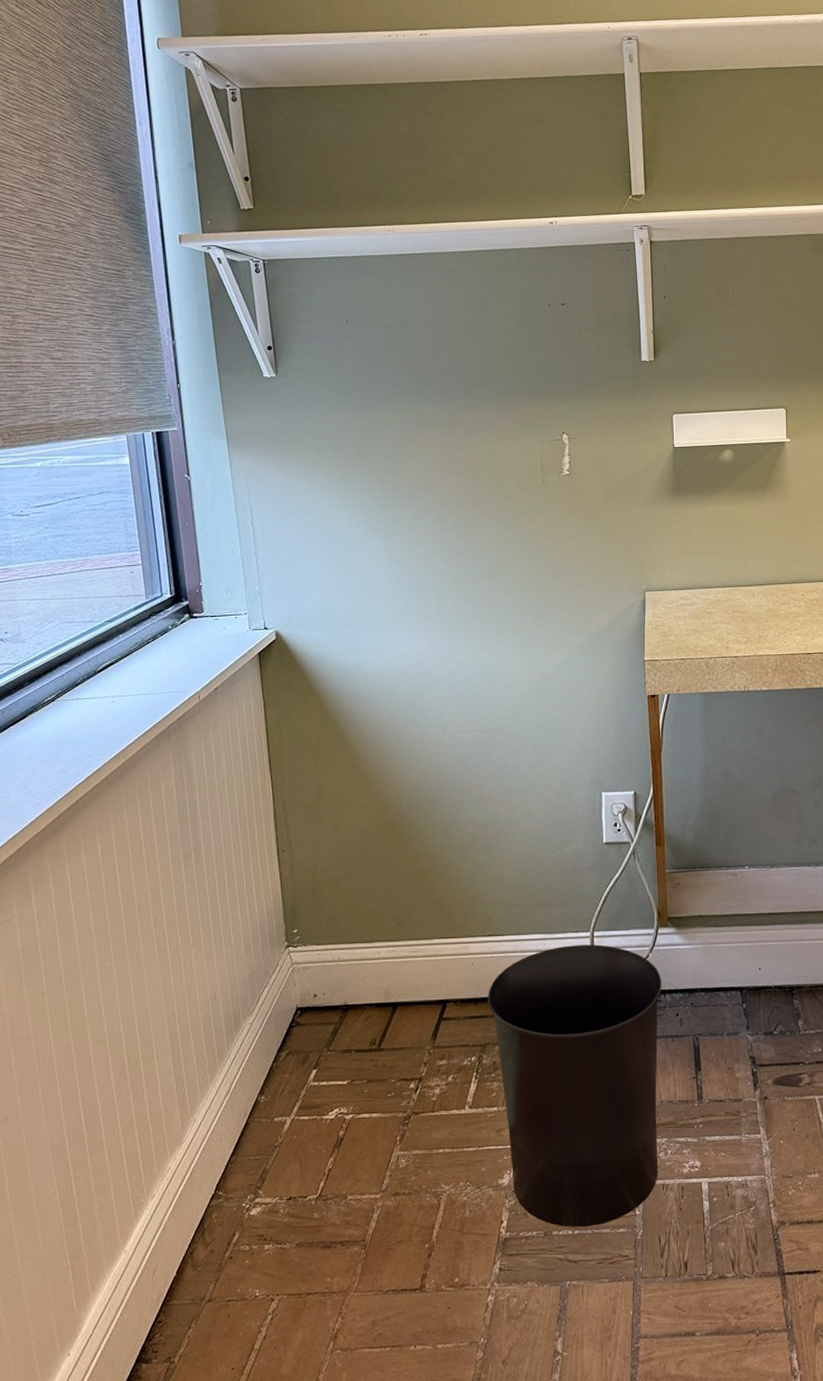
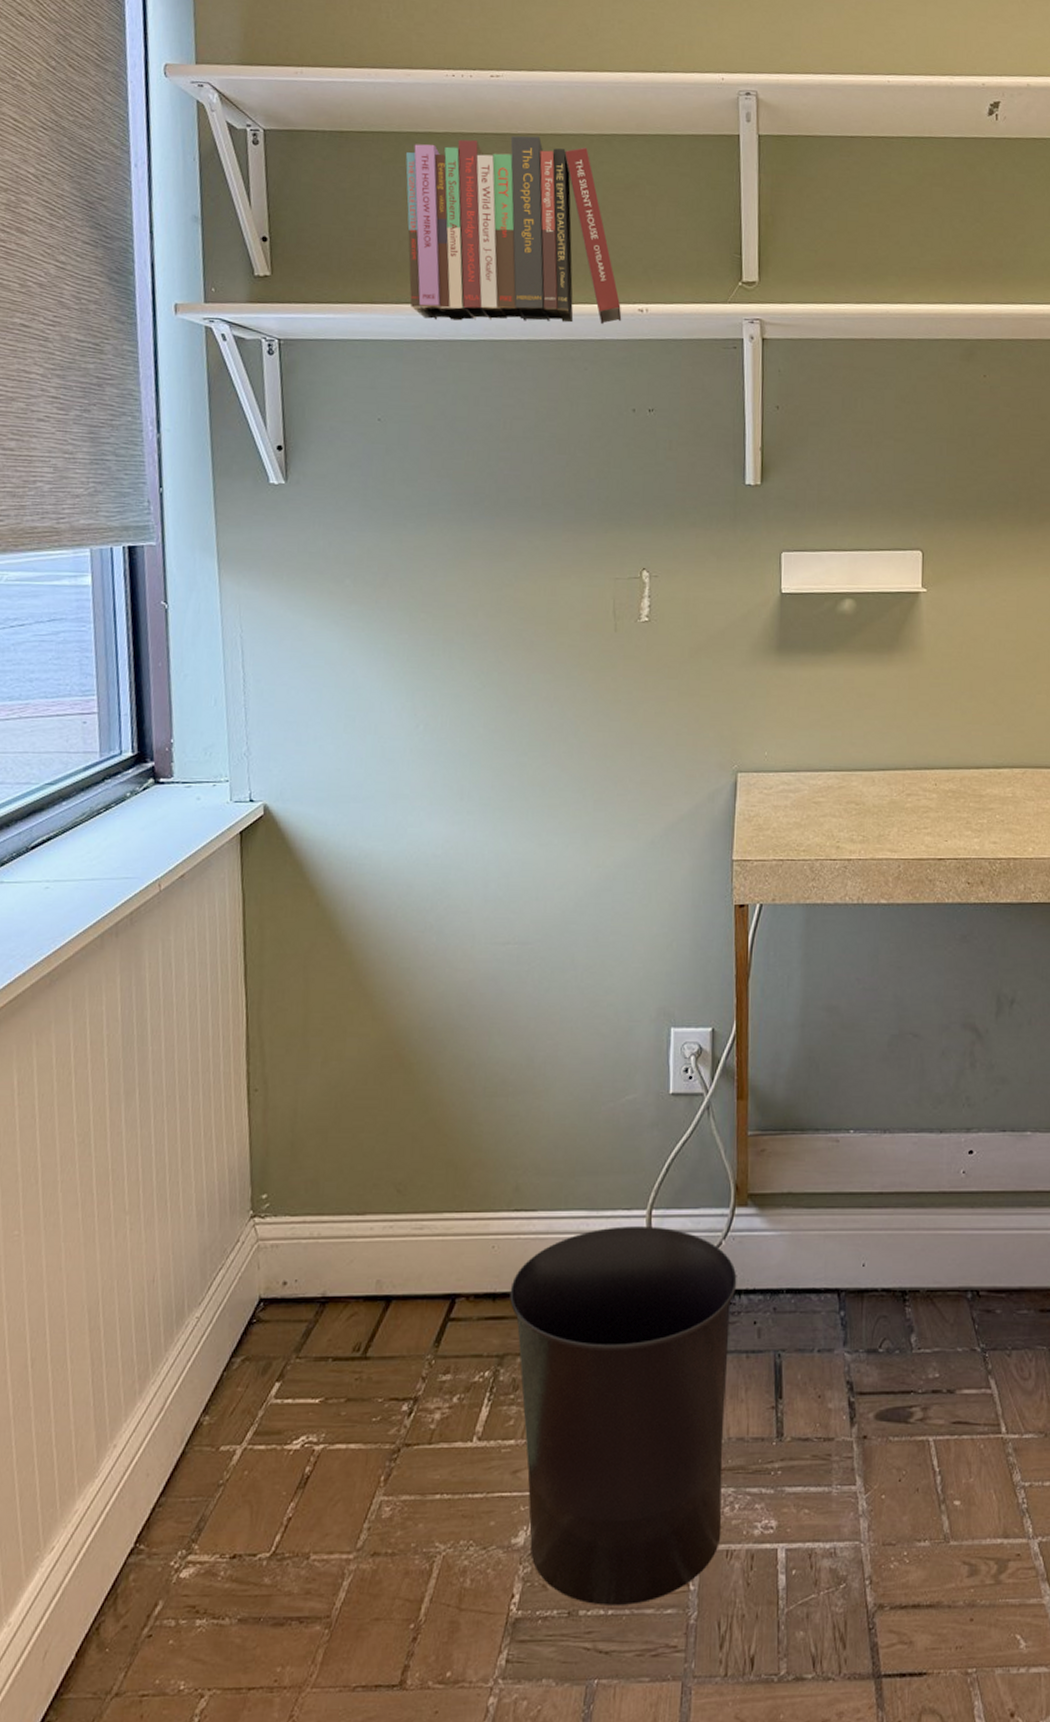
books: none [356,83,536,239] -> present [406,136,622,325]

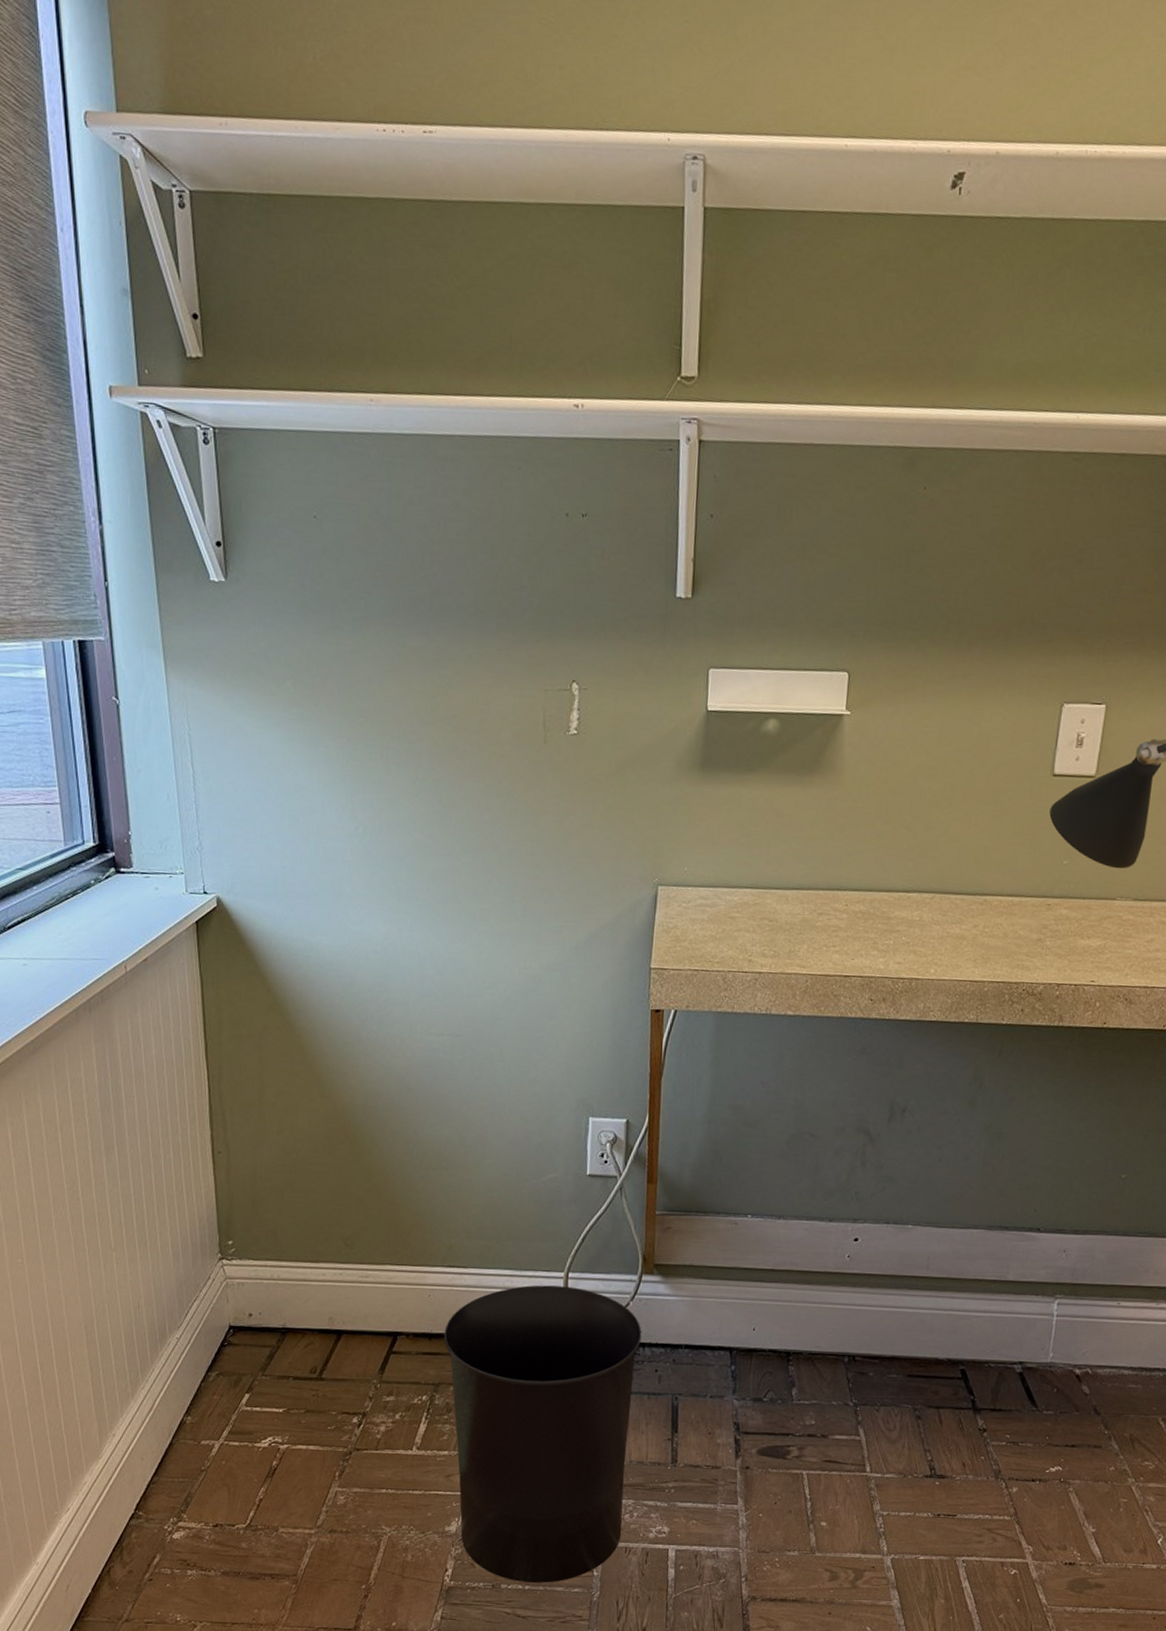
books: present [406,136,622,325] -> none [336,203,557,421]

